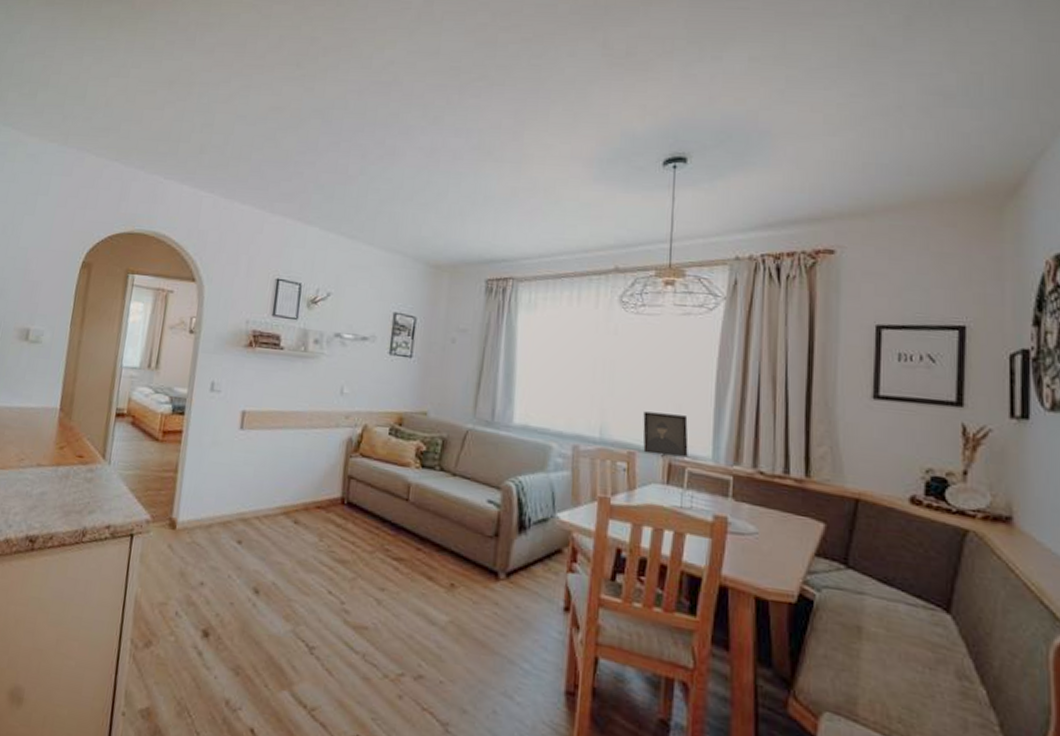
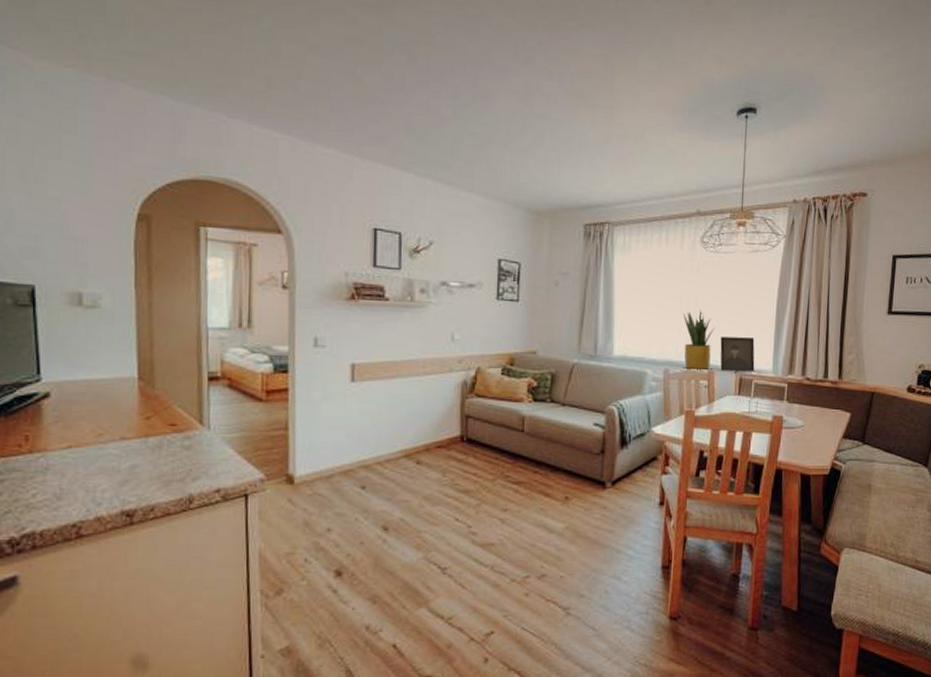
planter: none [597,377,636,450] -> present [683,309,715,370]

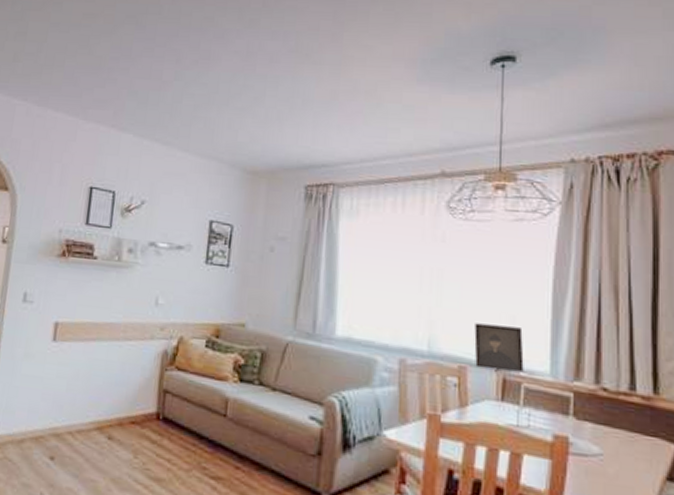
planter: present [683,309,715,370] -> none [424,287,466,364]

